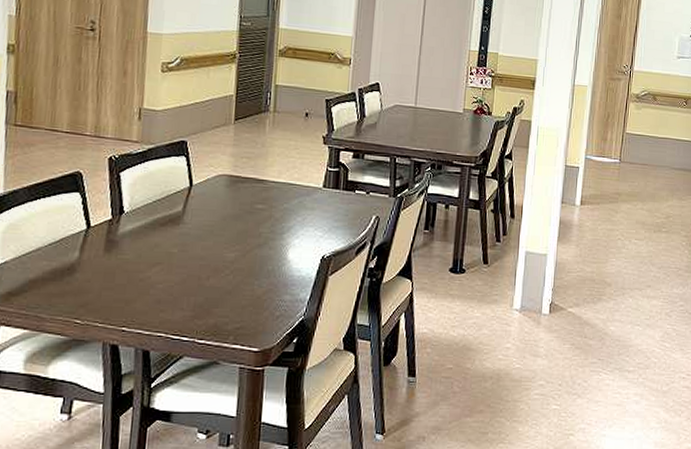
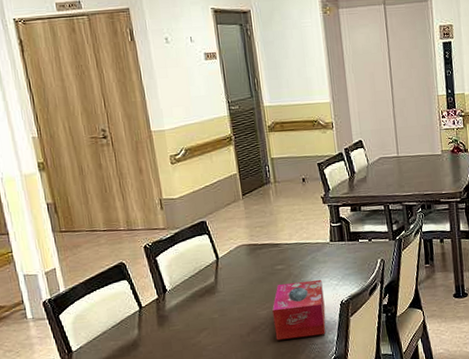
tissue box: none [239,225,305,292] -> present [272,279,326,341]

